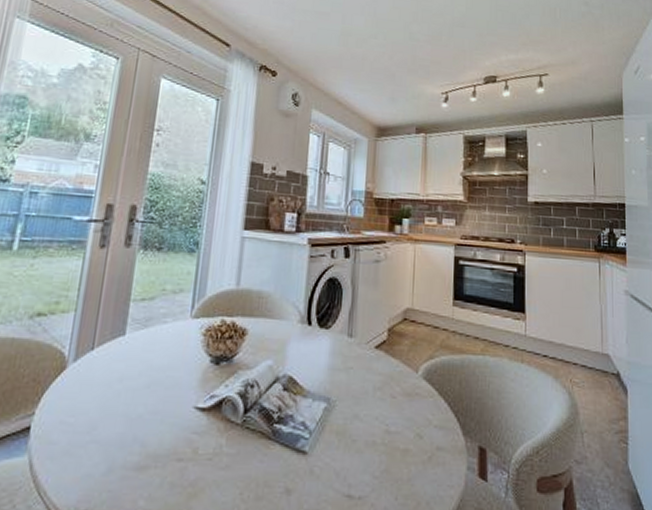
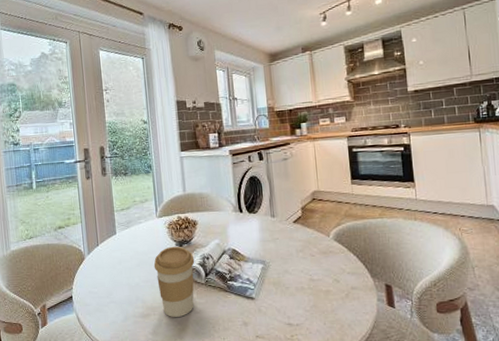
coffee cup: none [170,363,233,475] -> present [153,246,195,318]

